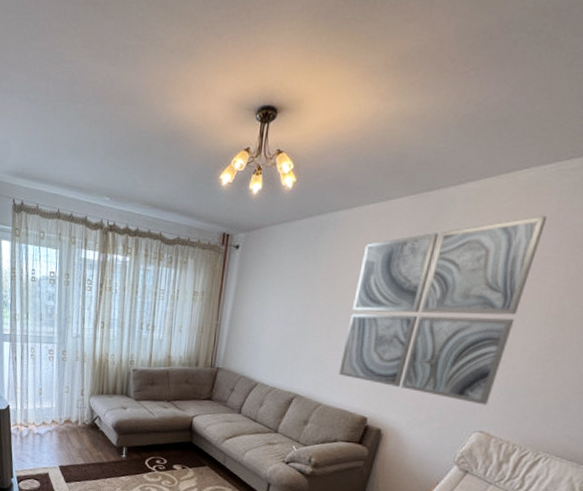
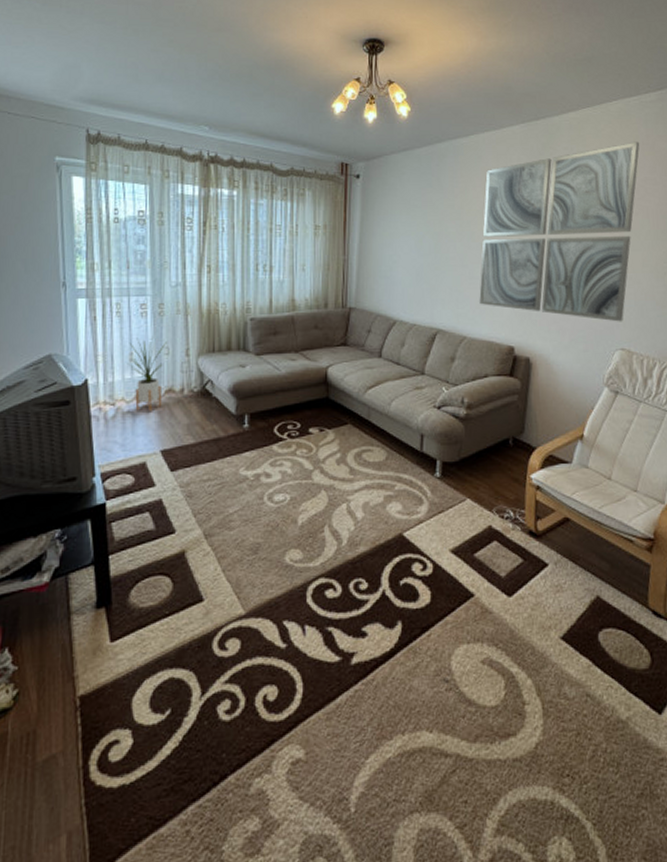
house plant: none [37,377,67,436] -> present [127,337,167,412]

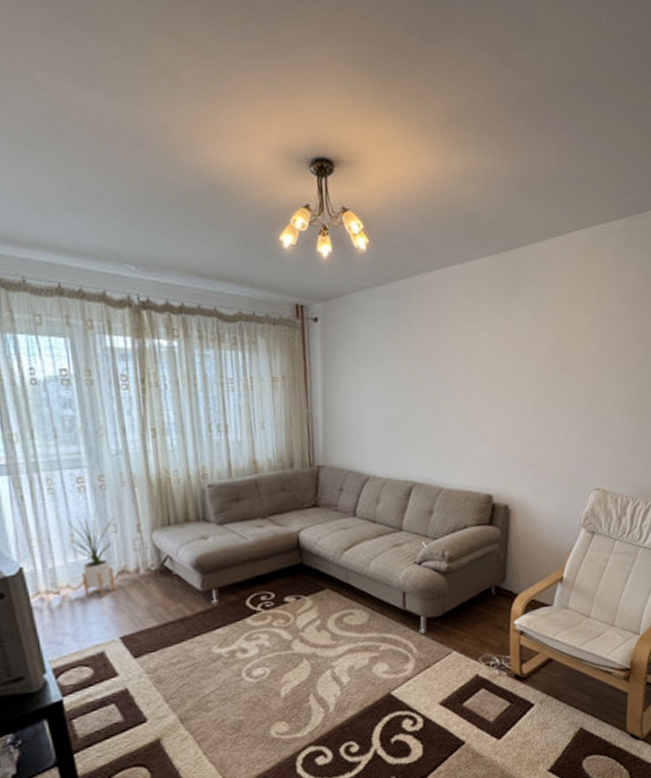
wall art: present [479,141,640,322] -> none [454,273,610,463]

